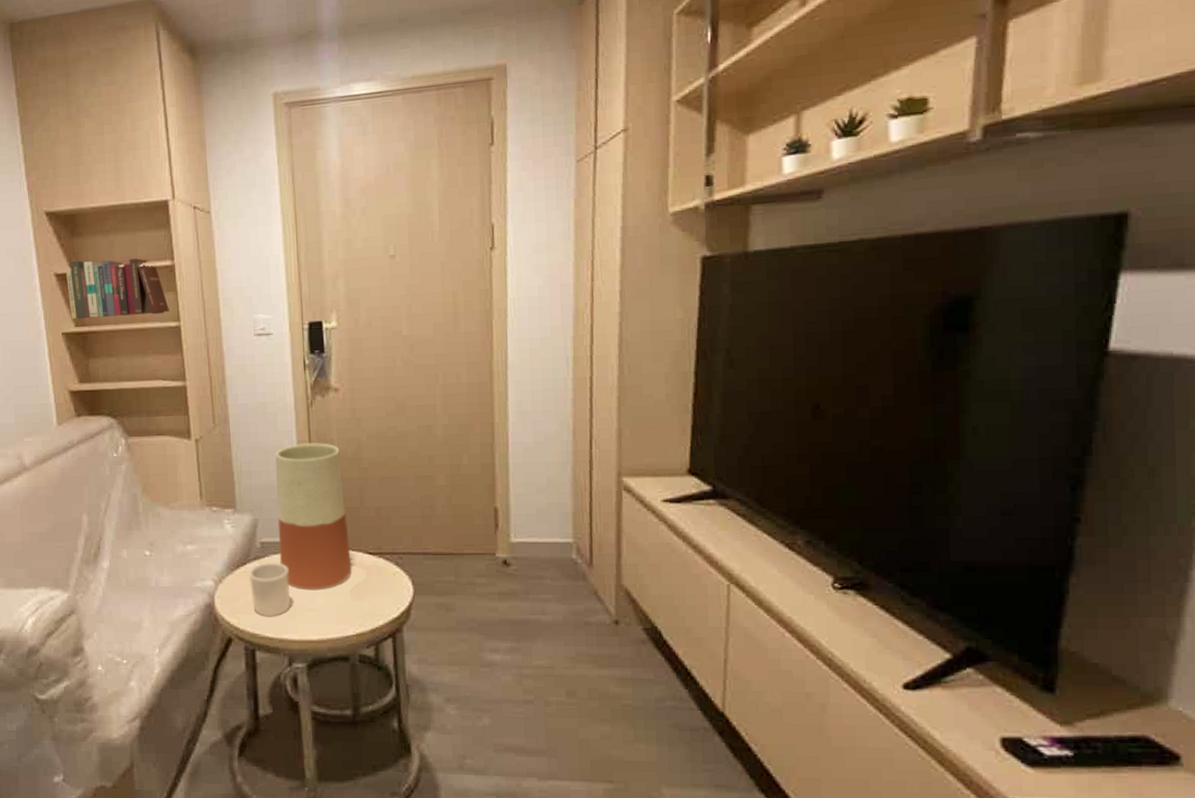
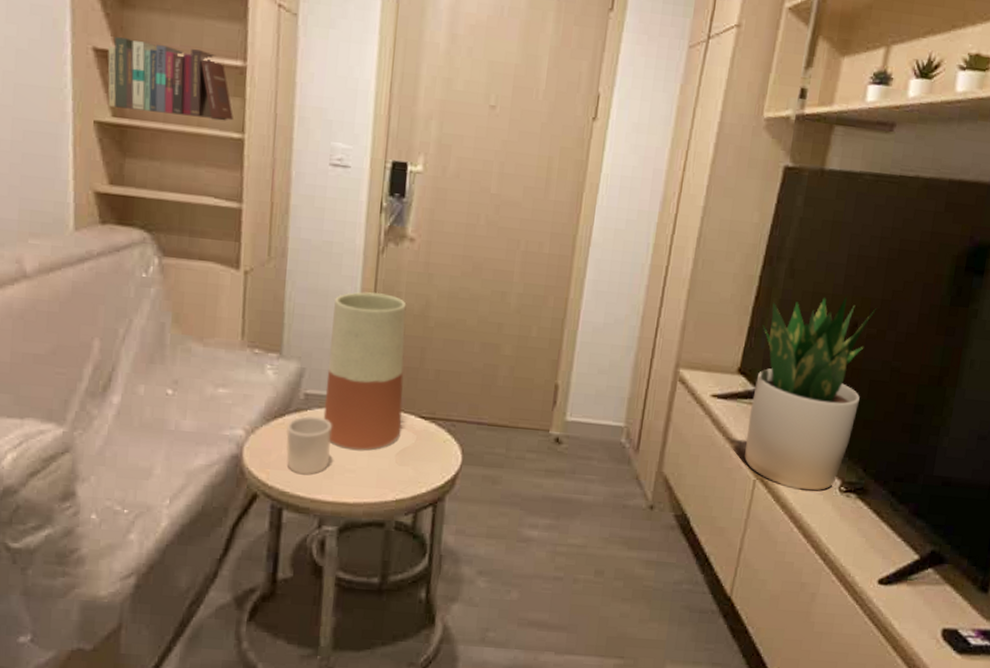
planter: none [707,378,841,591] -> present [744,296,877,491]

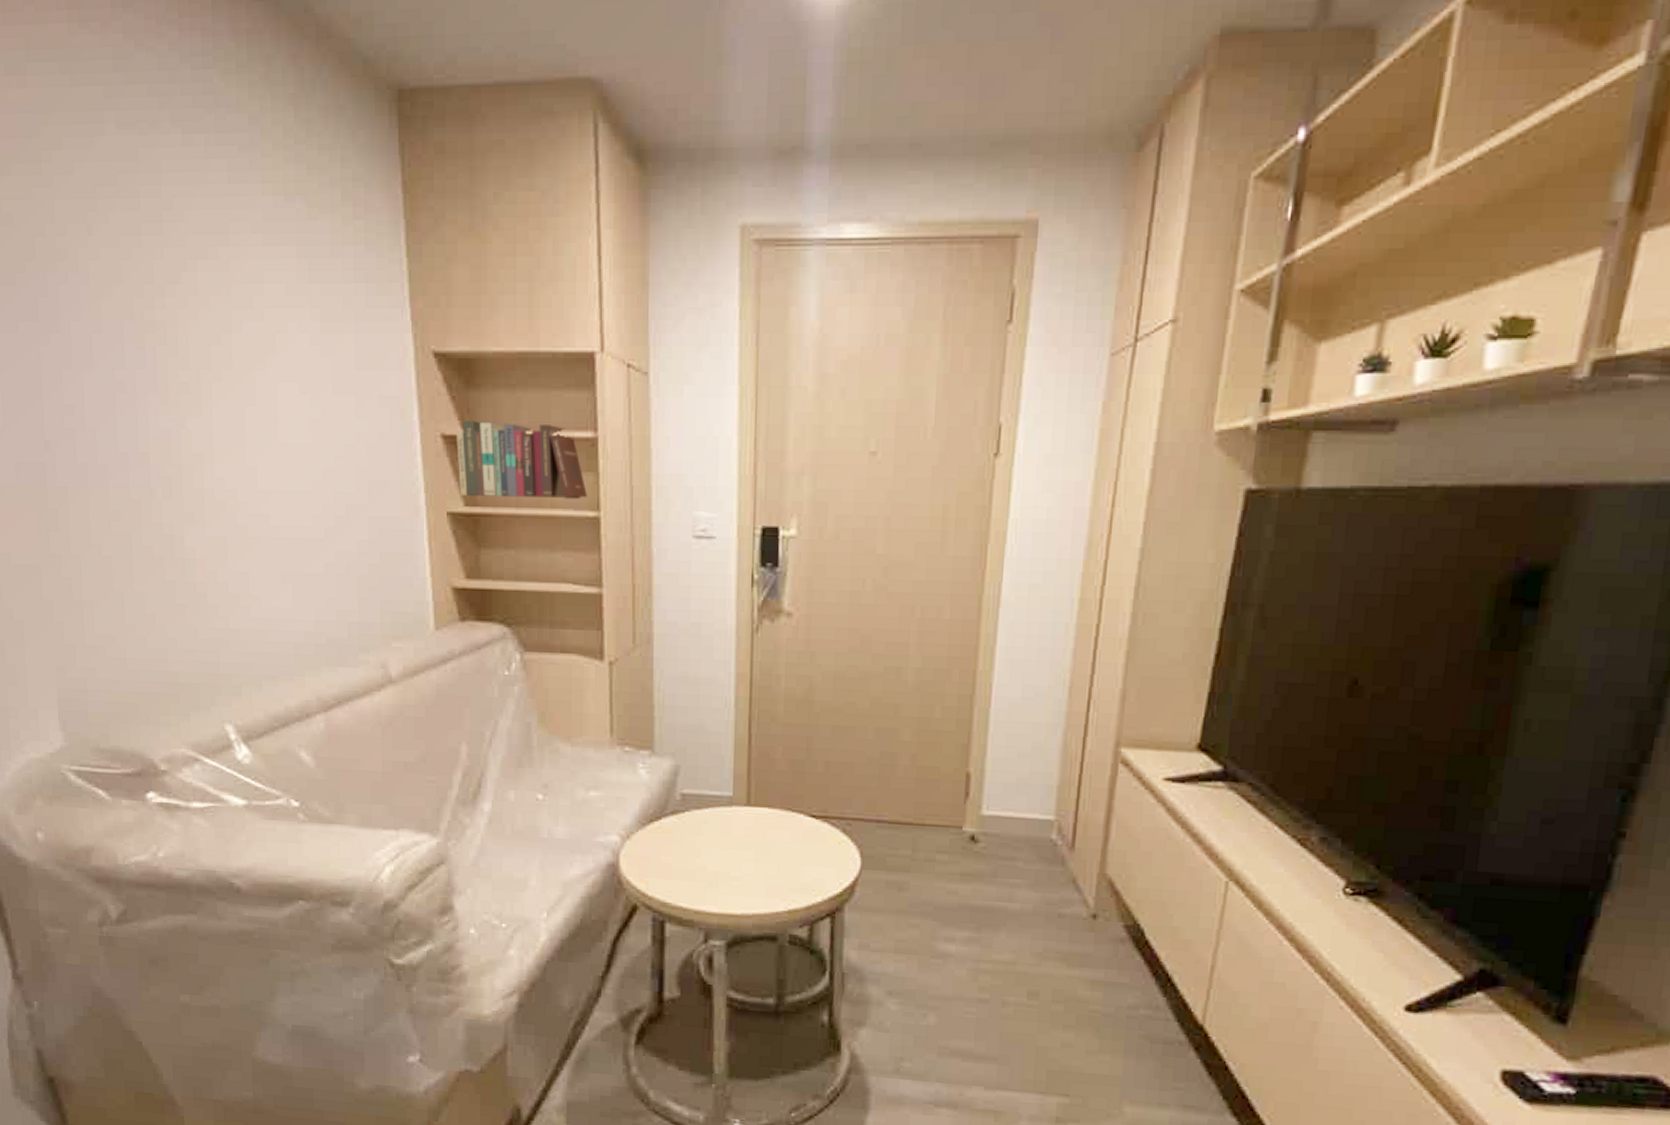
mug: present [285,416,332,474] -> none [663,818,713,883]
vase: present [323,291,407,450] -> none [702,676,790,855]
planter: present [744,296,877,491] -> none [1212,647,1385,894]

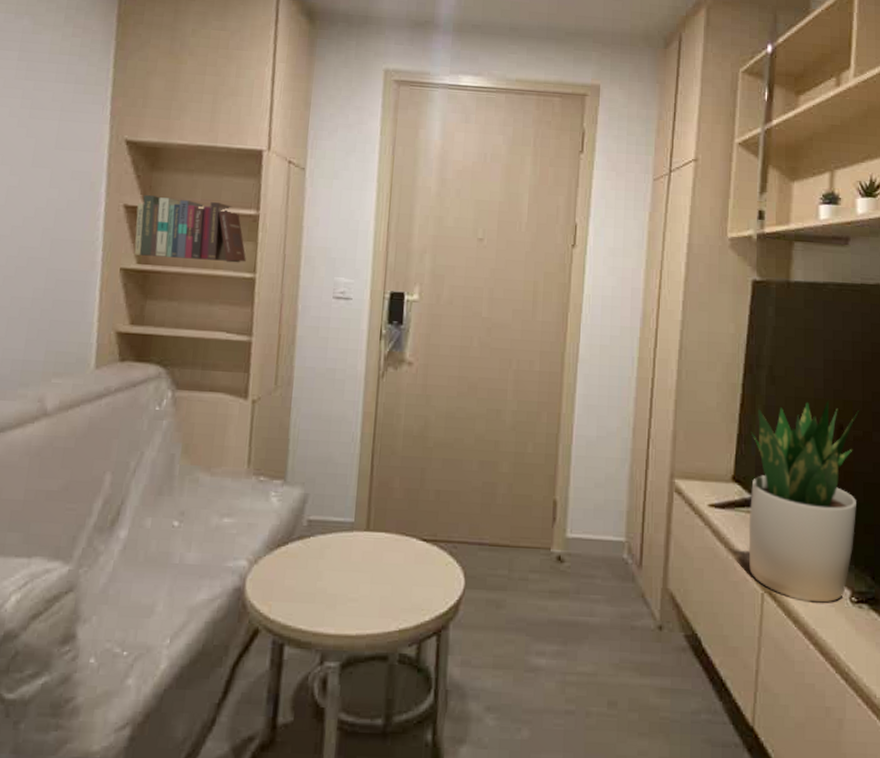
planter: none [1212,647,1385,894] -> present [748,400,860,603]

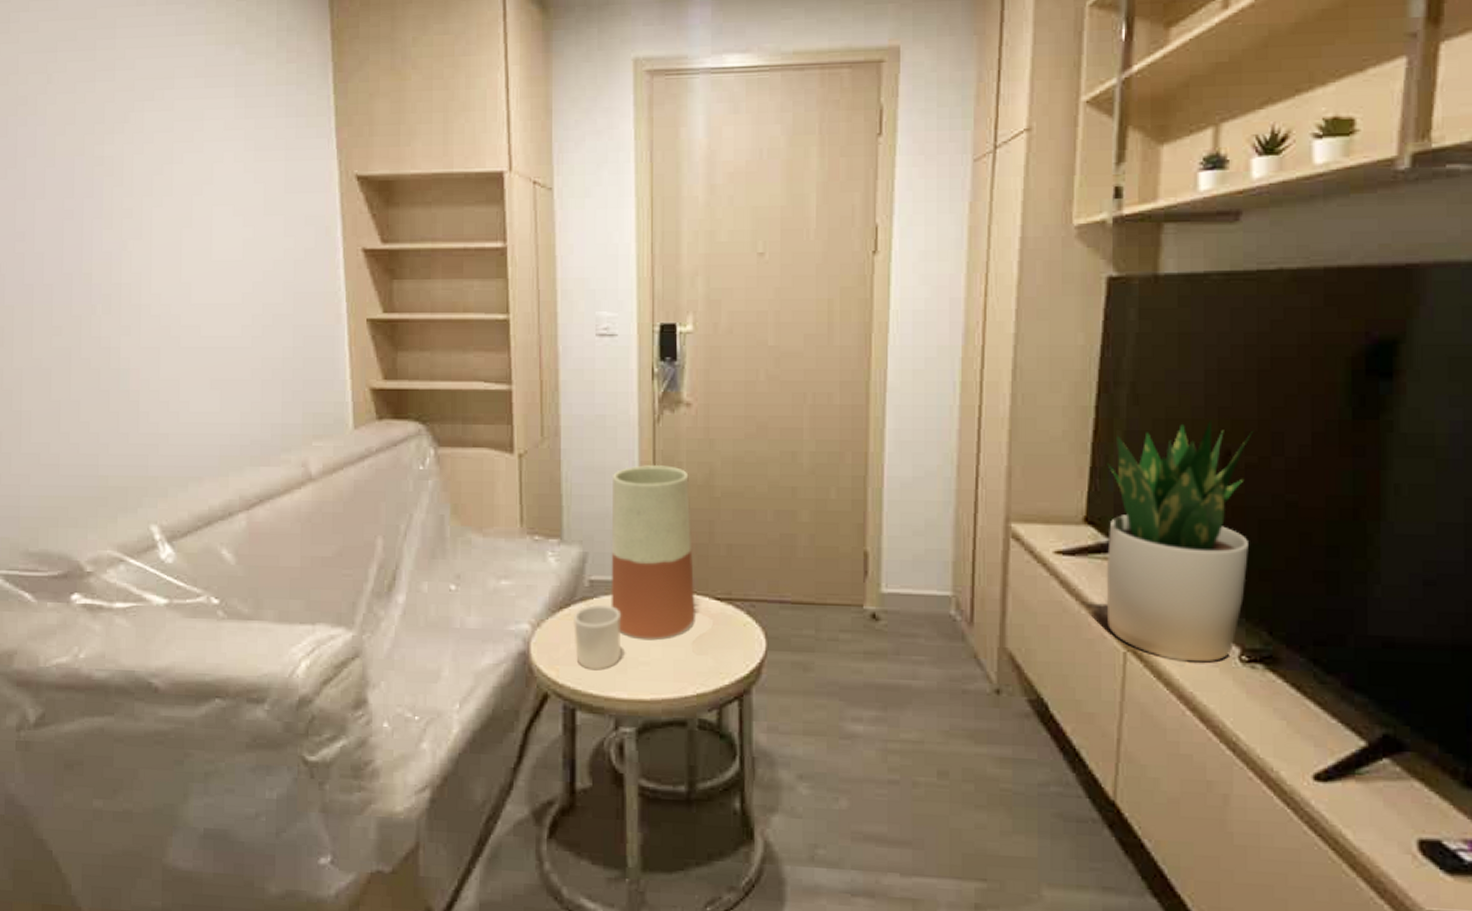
books: present [134,195,246,263] -> none [376,235,497,304]
mug: none [288,543,334,605] -> present [572,604,620,669]
vase: none [326,415,406,577] -> present [611,464,695,639]

